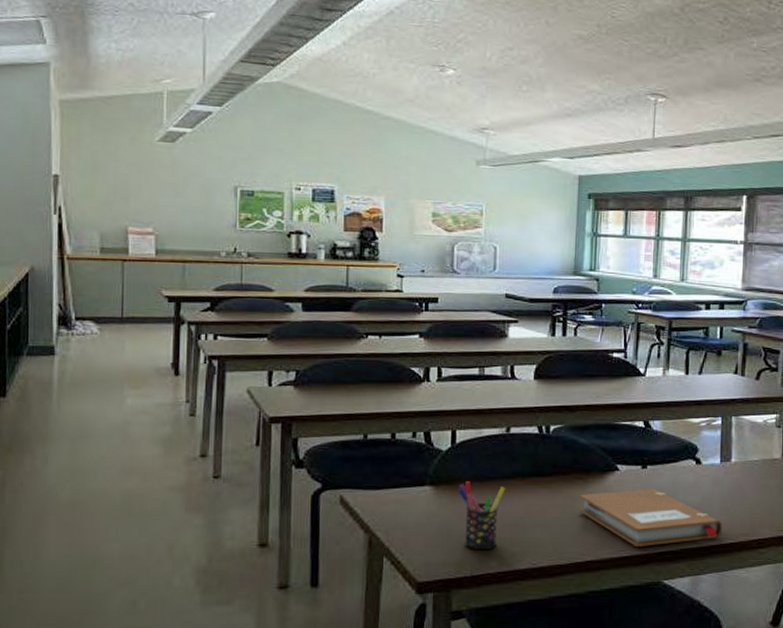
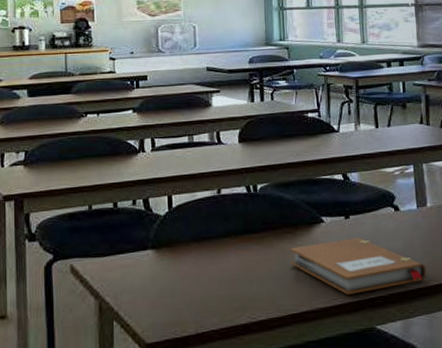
pen holder: present [459,481,506,551] -> none [178,243,221,309]

